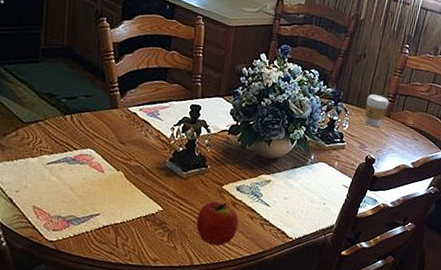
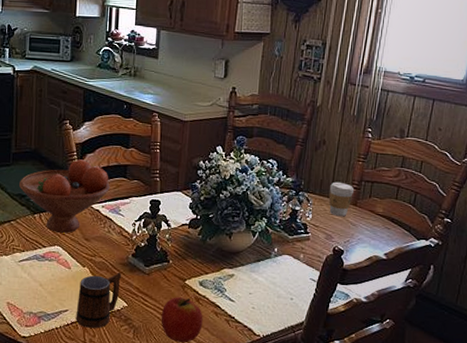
fruit bowl: none [49,59,149,136] -> present [19,159,110,233]
mug: none [108,176,157,232] -> present [76,272,121,328]

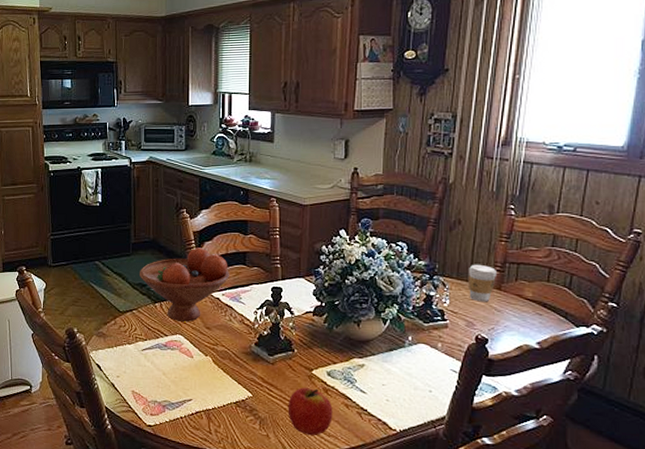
mug: present [76,272,121,328] -> none [200,361,244,419]

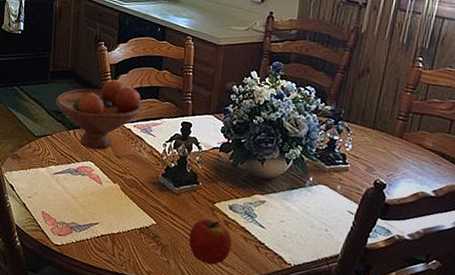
coffee cup: present [467,264,498,302] -> none [370,112,401,149]

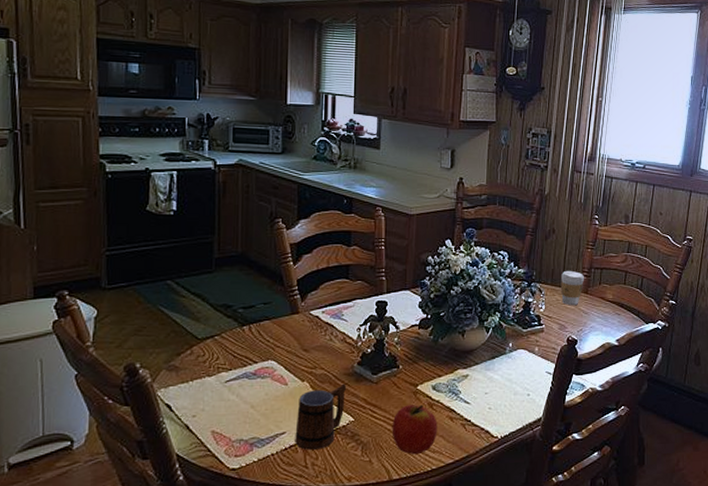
fruit bowl: present [56,79,142,150] -> none [224,261,331,345]
mug: none [105,190,151,243] -> present [295,383,346,450]
coffee cup: none [370,112,401,149] -> present [560,270,585,306]

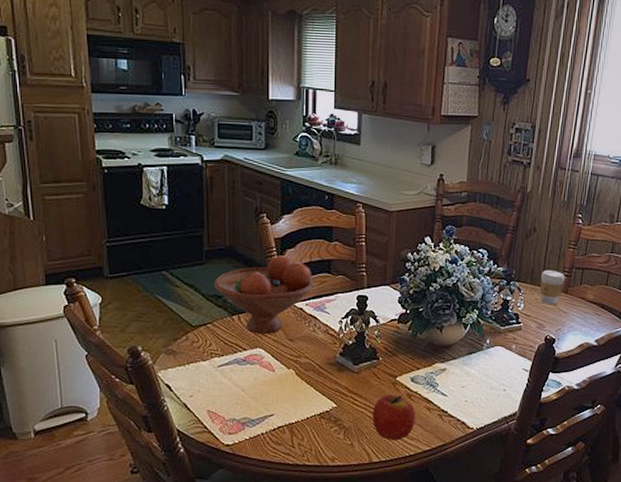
fruit bowl: none [224,261,331,345] -> present [215,255,313,334]
mug: present [295,383,346,450] -> none [282,372,329,431]

